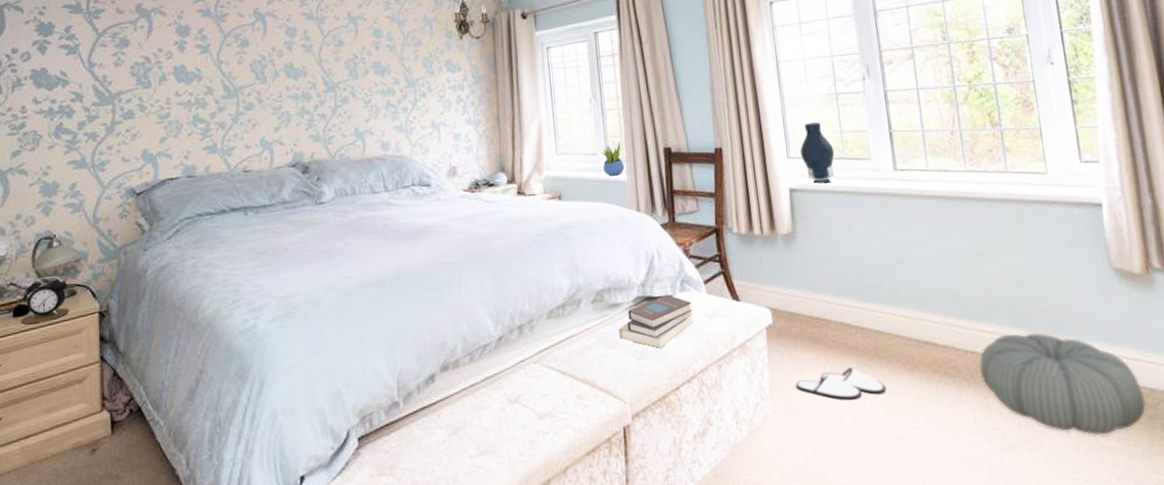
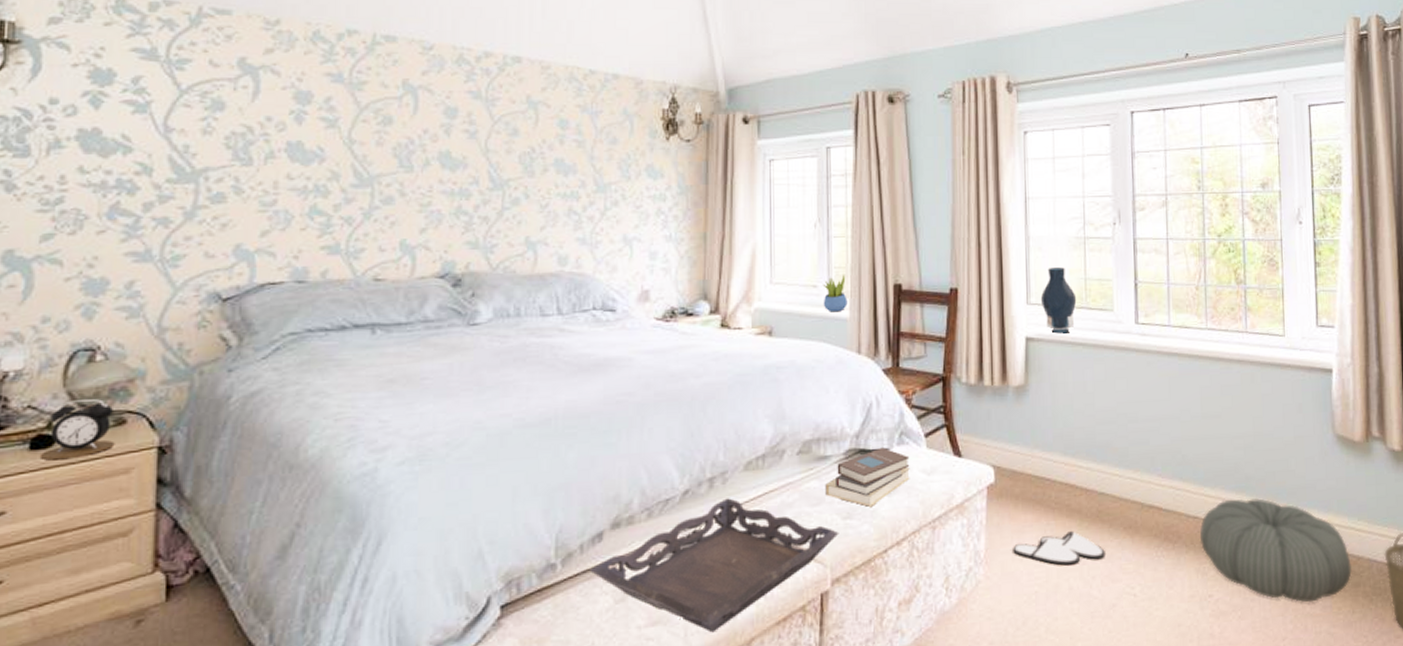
tray: none [426,343,635,462] -> present [590,498,839,633]

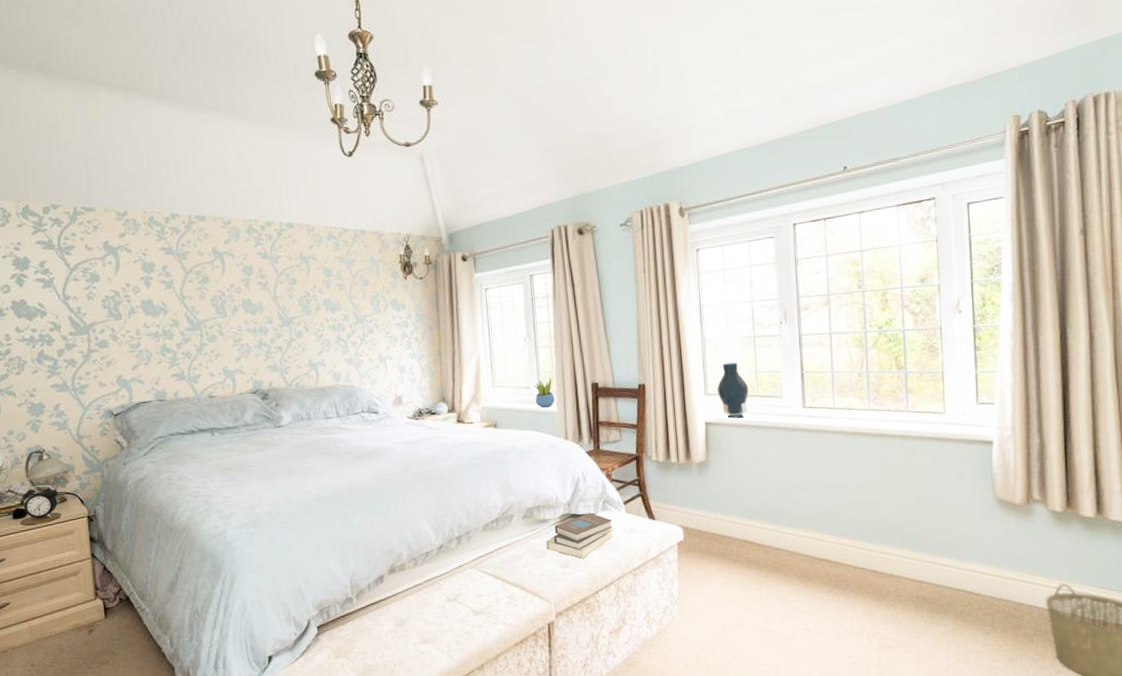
tray: present [590,498,839,633] -> none [376,551,559,650]
slippers: present [1013,530,1105,566] -> none [701,578,782,606]
pouf: present [1199,498,1352,602] -> none [866,553,1013,640]

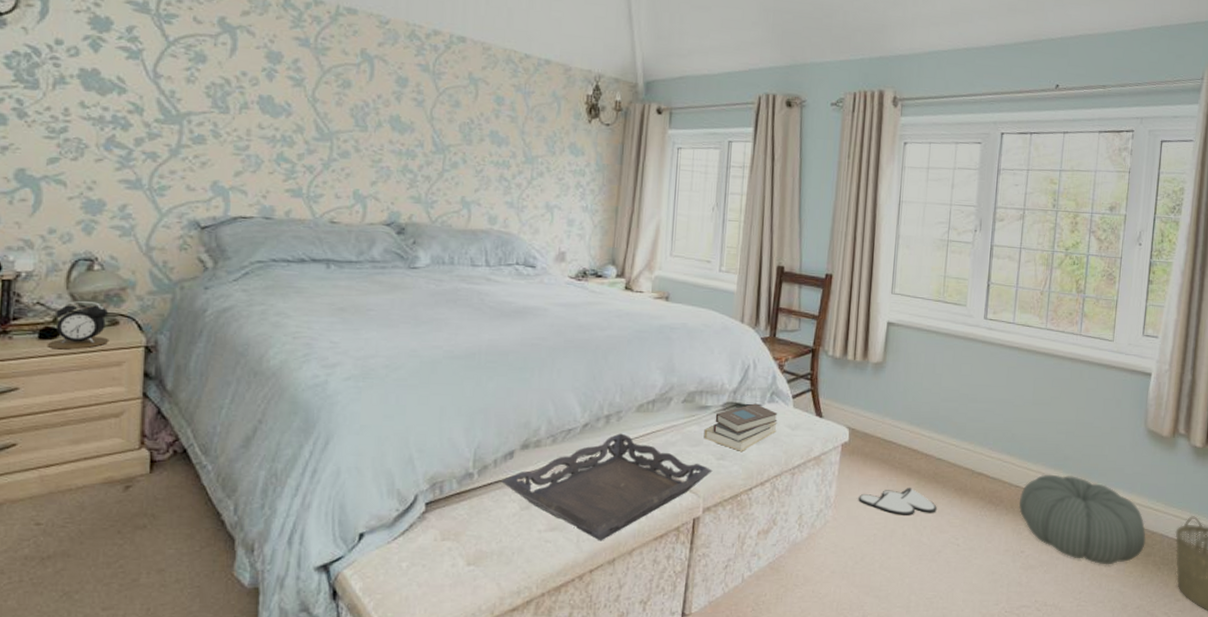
tray: none [376,551,559,650] -> present [501,433,713,541]
succulent plant: present [534,377,555,408] -> none [714,253,736,286]
slippers: none [701,578,782,606] -> present [858,487,937,515]
vase: present [716,363,749,419] -> none [903,264,936,322]
pouf: none [866,553,1013,640] -> present [1018,474,1146,564]

